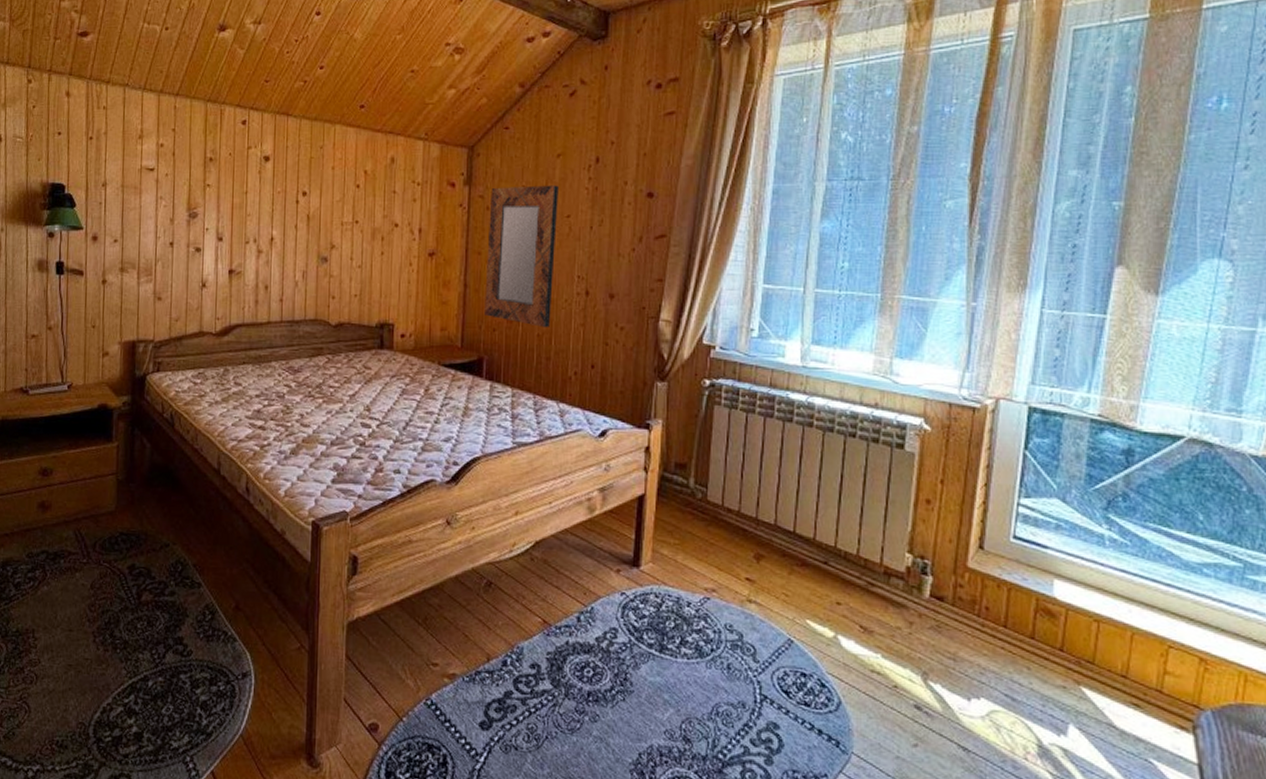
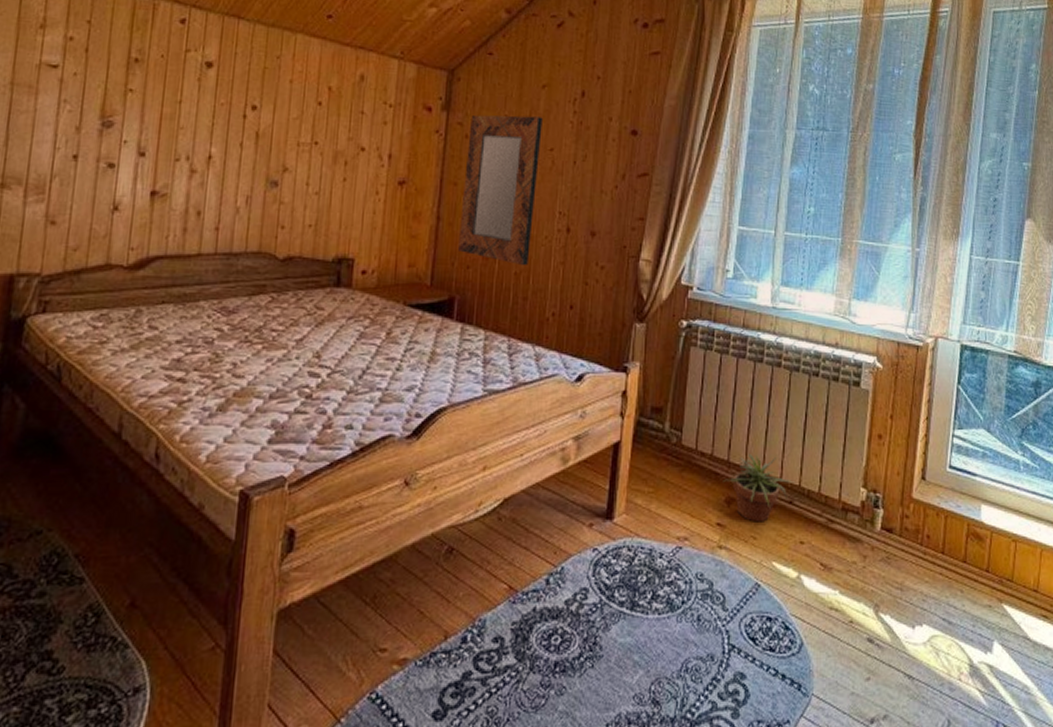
potted plant: none [751,513,830,581] -> present [723,454,795,522]

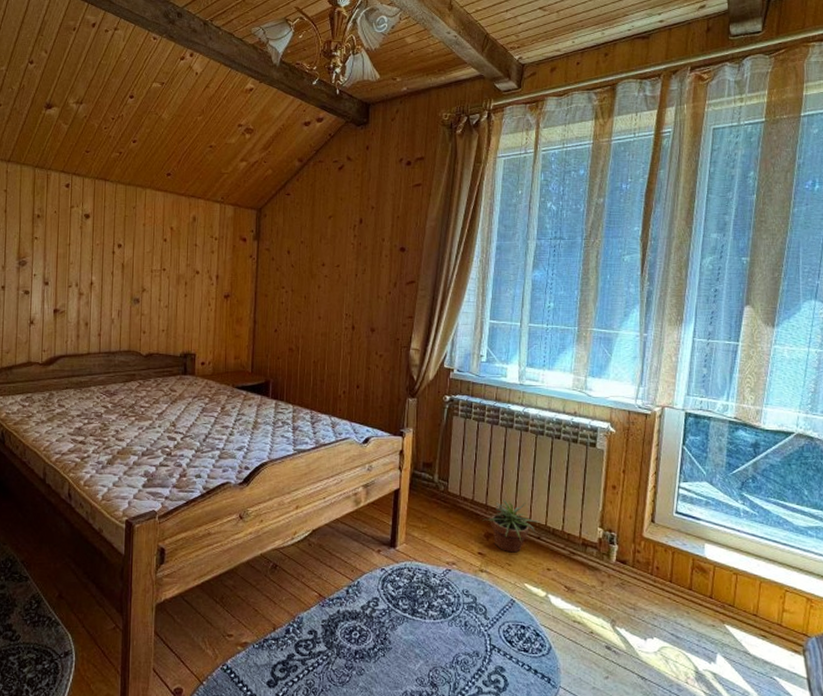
home mirror: present [458,114,543,266] -> none [271,241,330,356]

